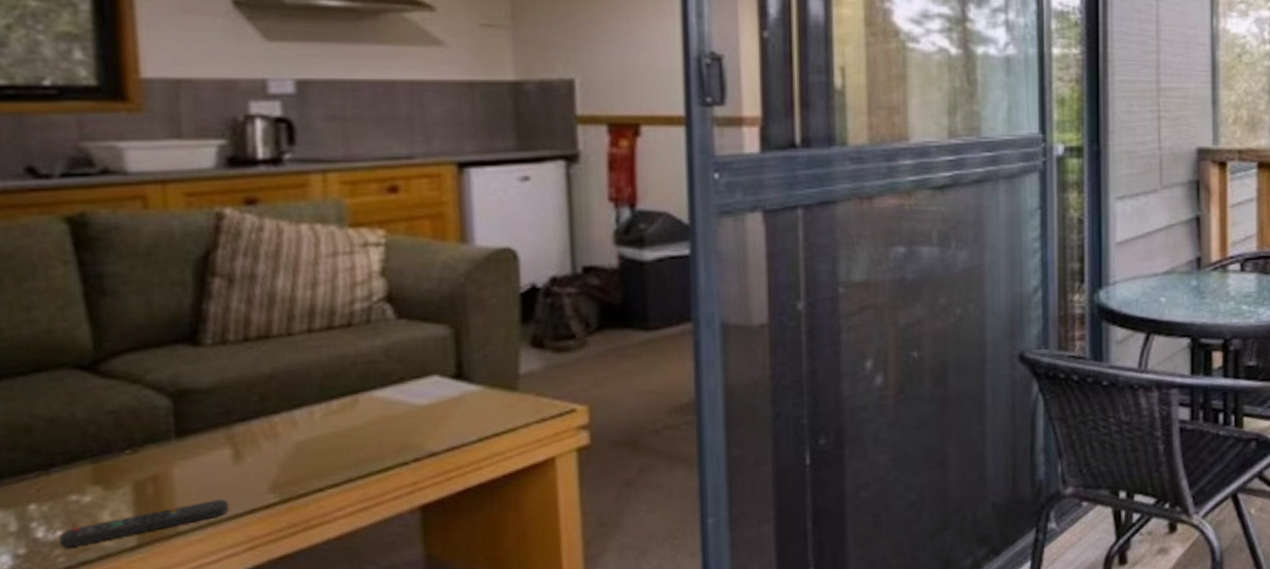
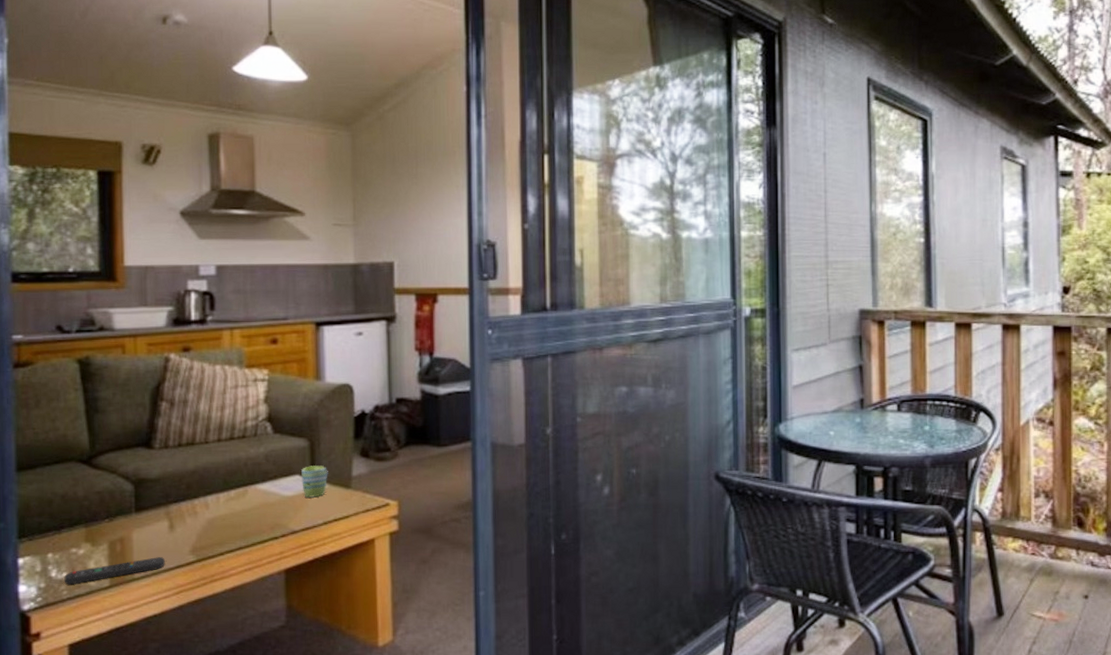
mug: none [442,361,483,406] -> present [301,465,328,498]

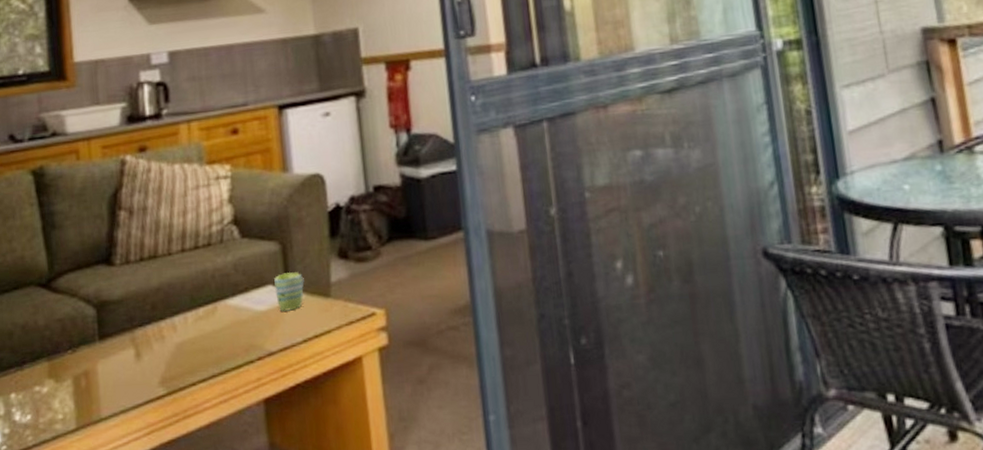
remote control: present [64,557,165,585] -> none [28,391,133,429]

